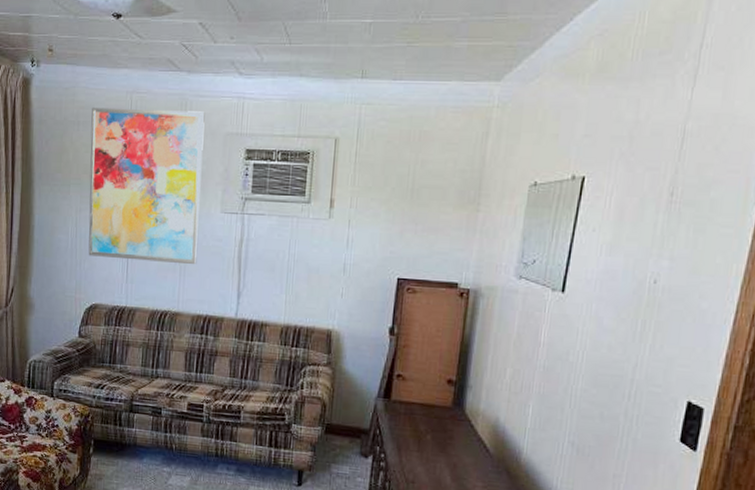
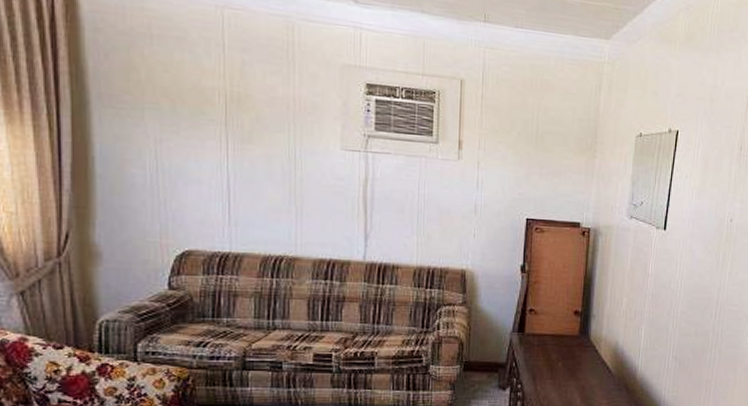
wall art: present [88,107,205,265] -> none [169,19,317,206]

